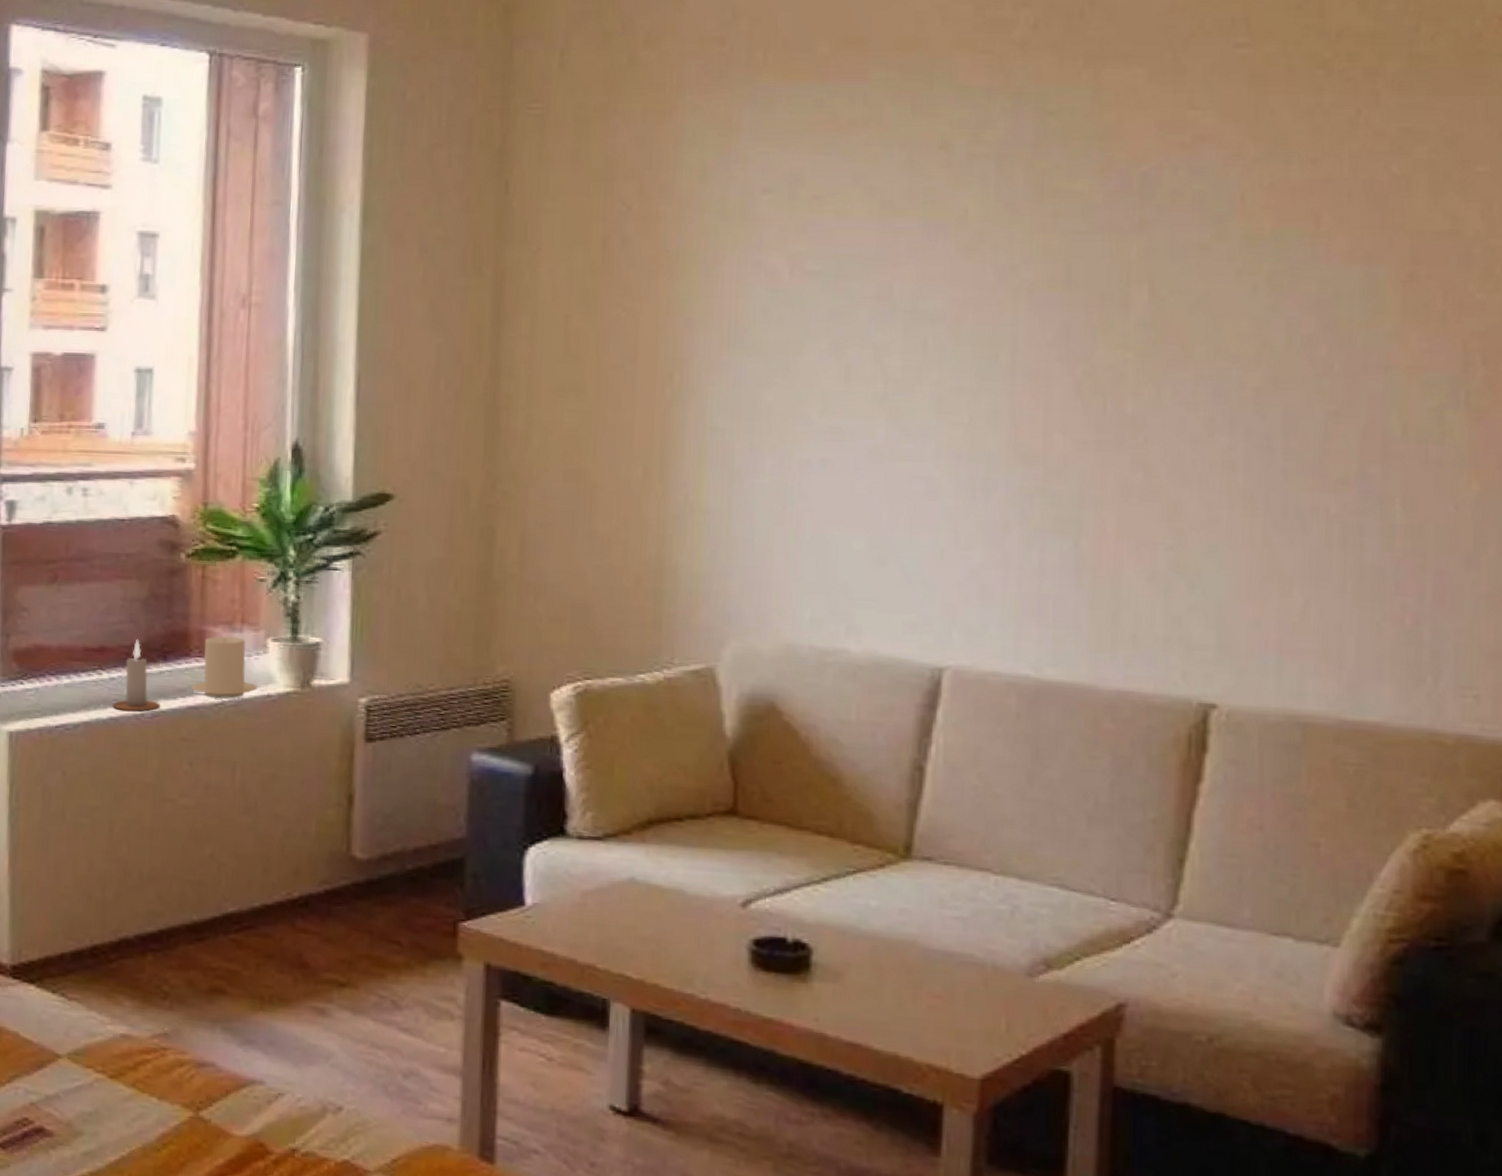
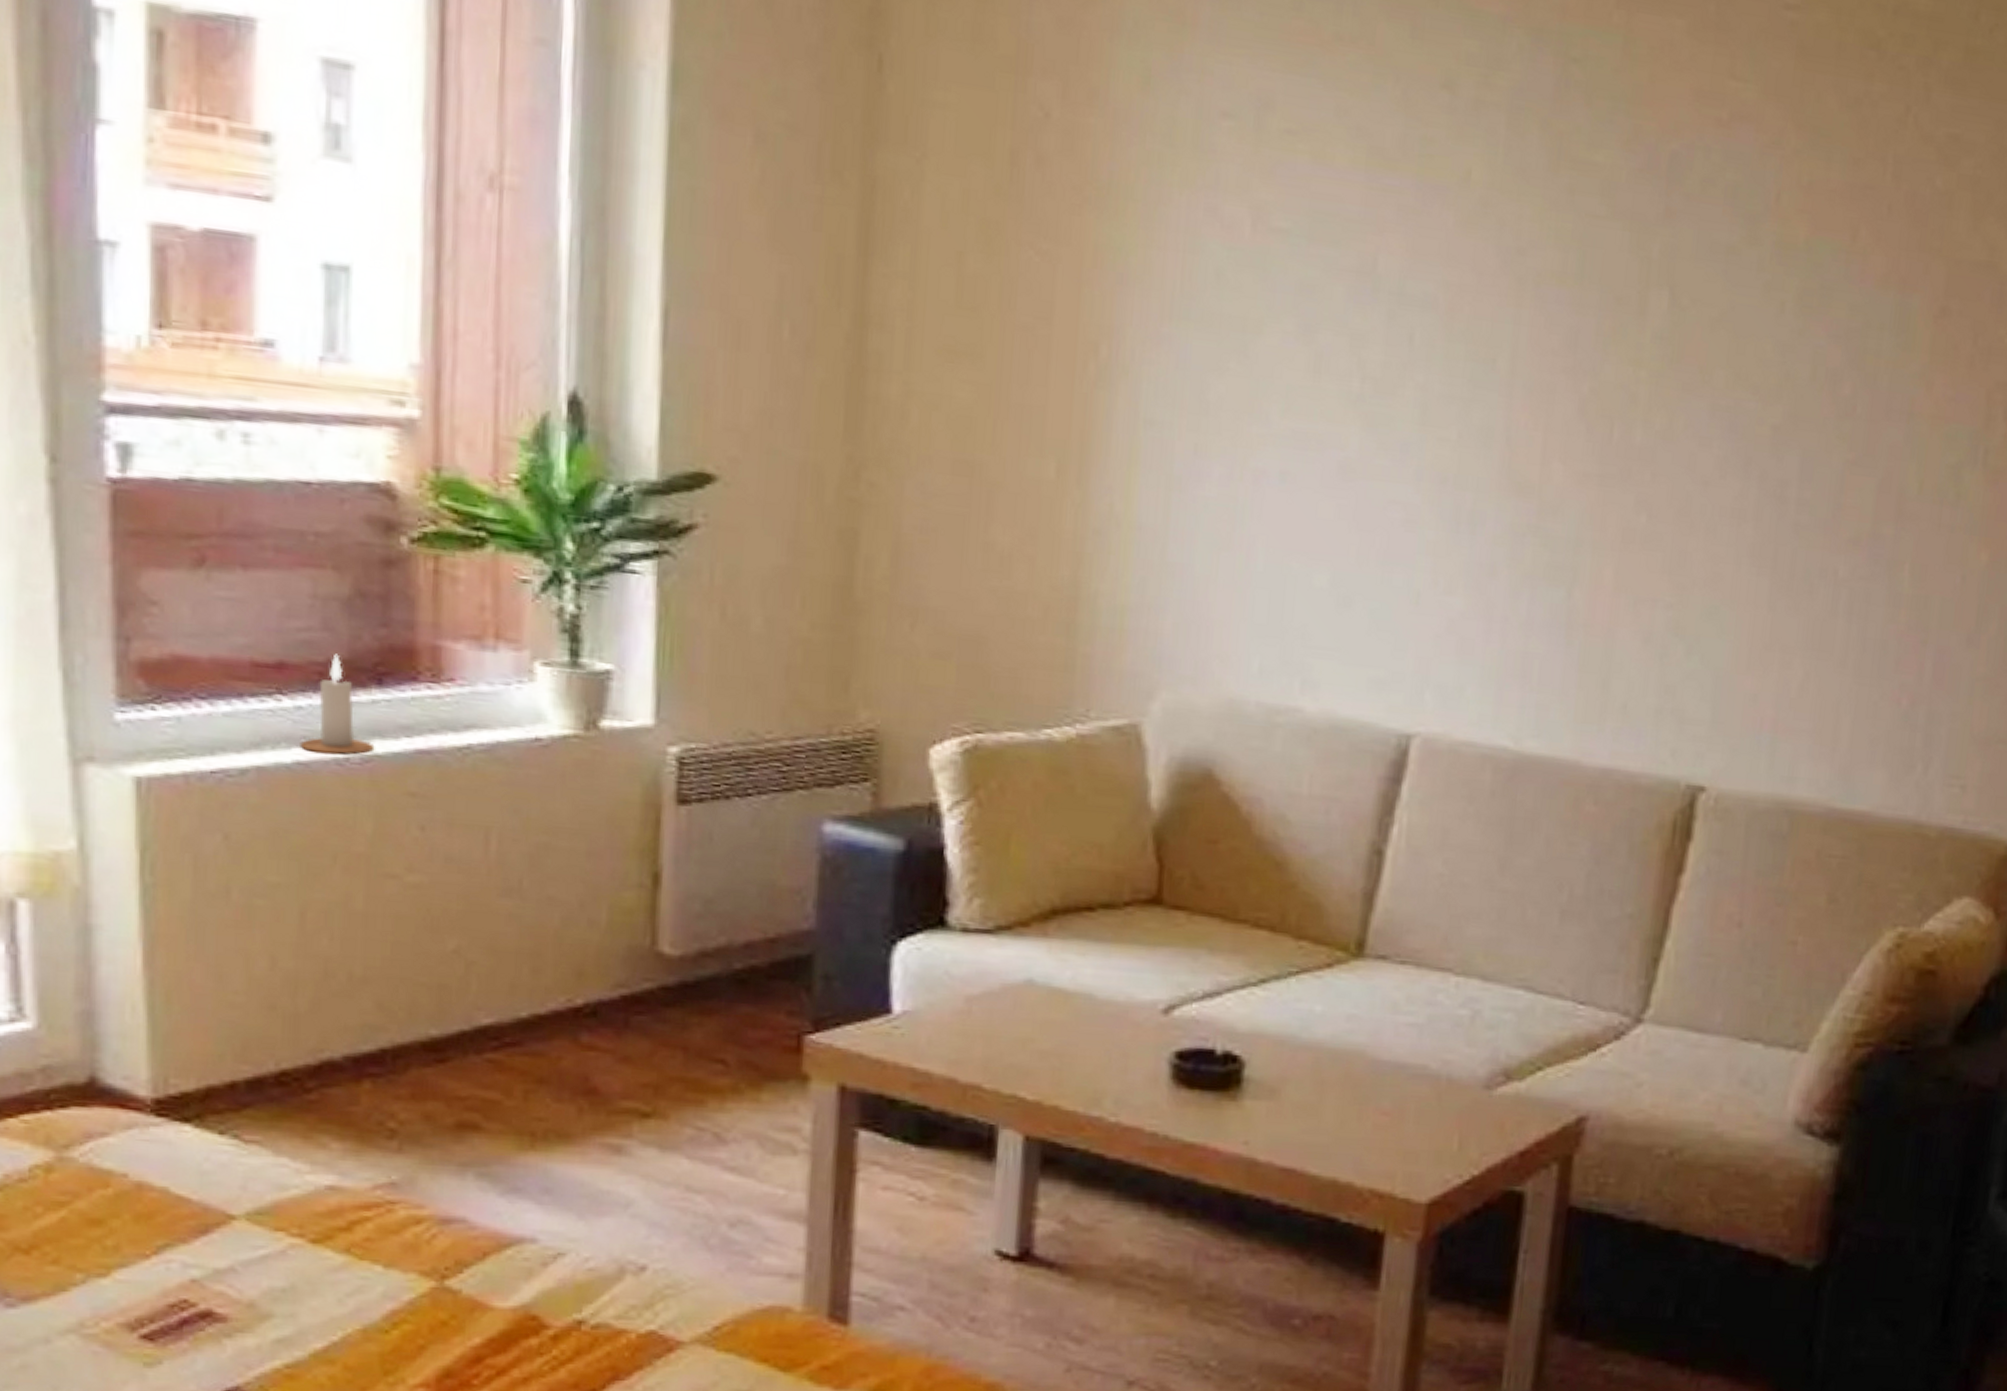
candle: present [191,636,258,699] -> none [420,654,521,741]

